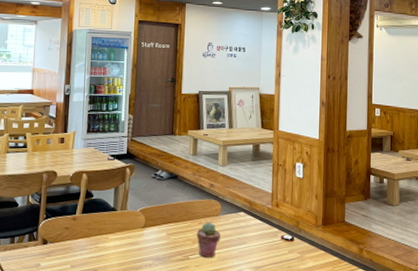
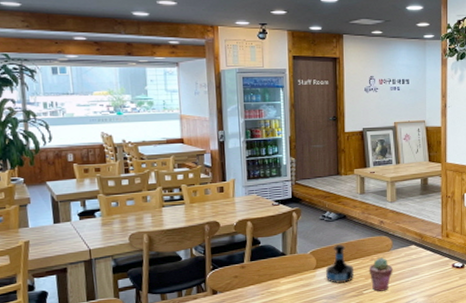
tequila bottle: none [153,204,182,246] -> present [325,244,355,284]

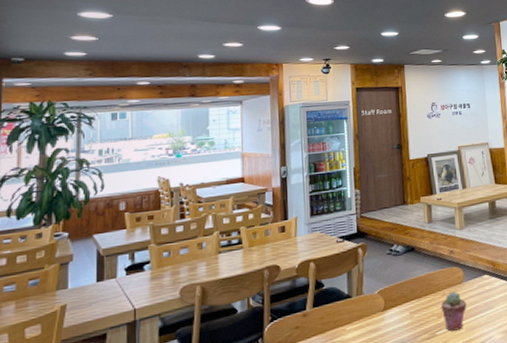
tequila bottle: present [325,244,355,284] -> none [394,280,426,326]

